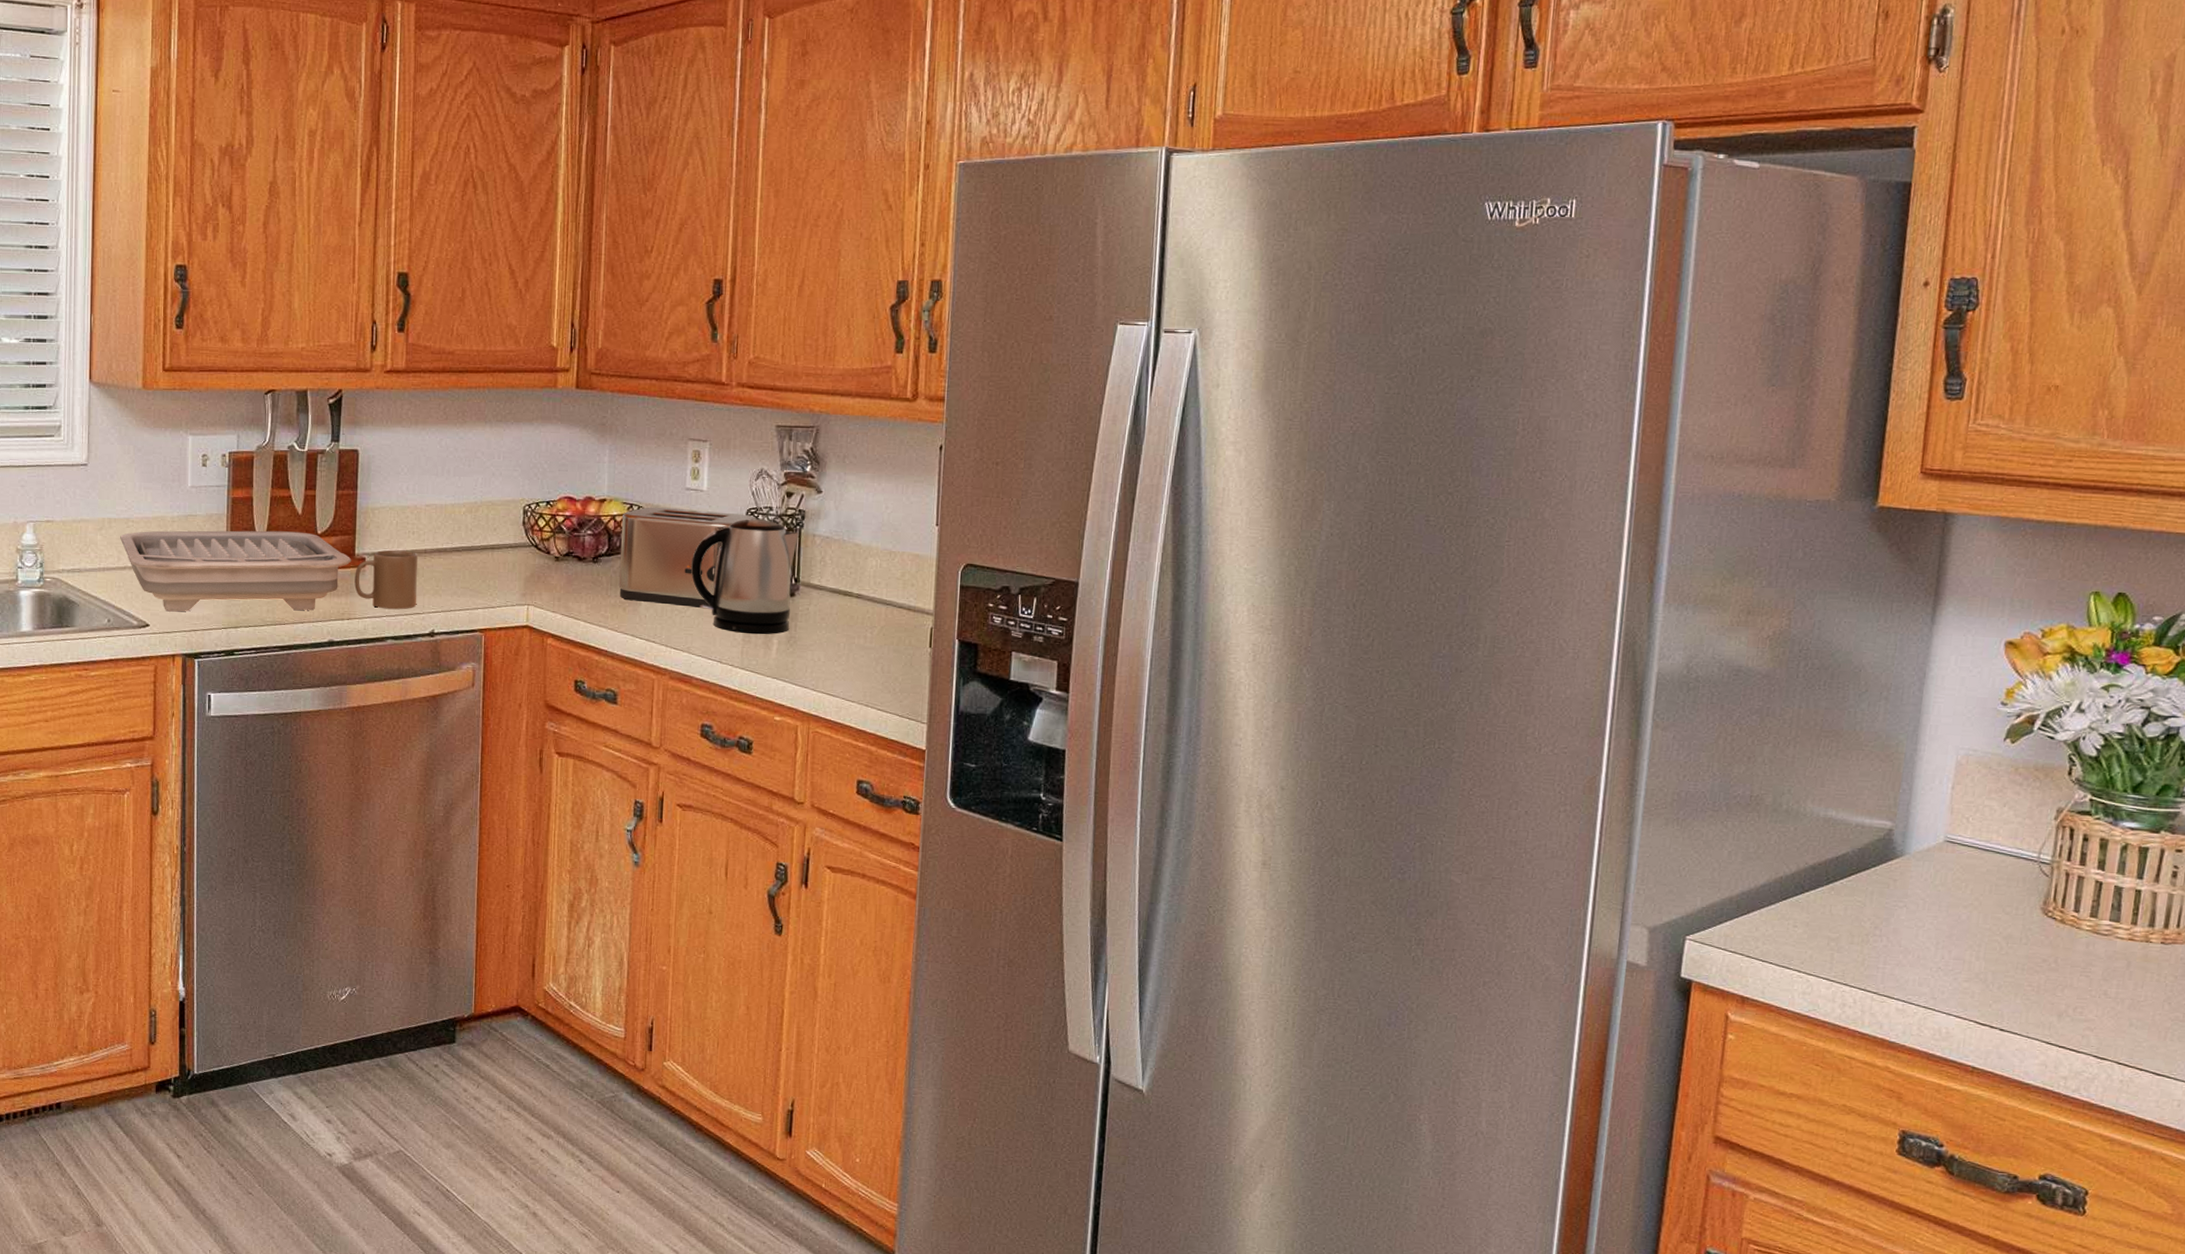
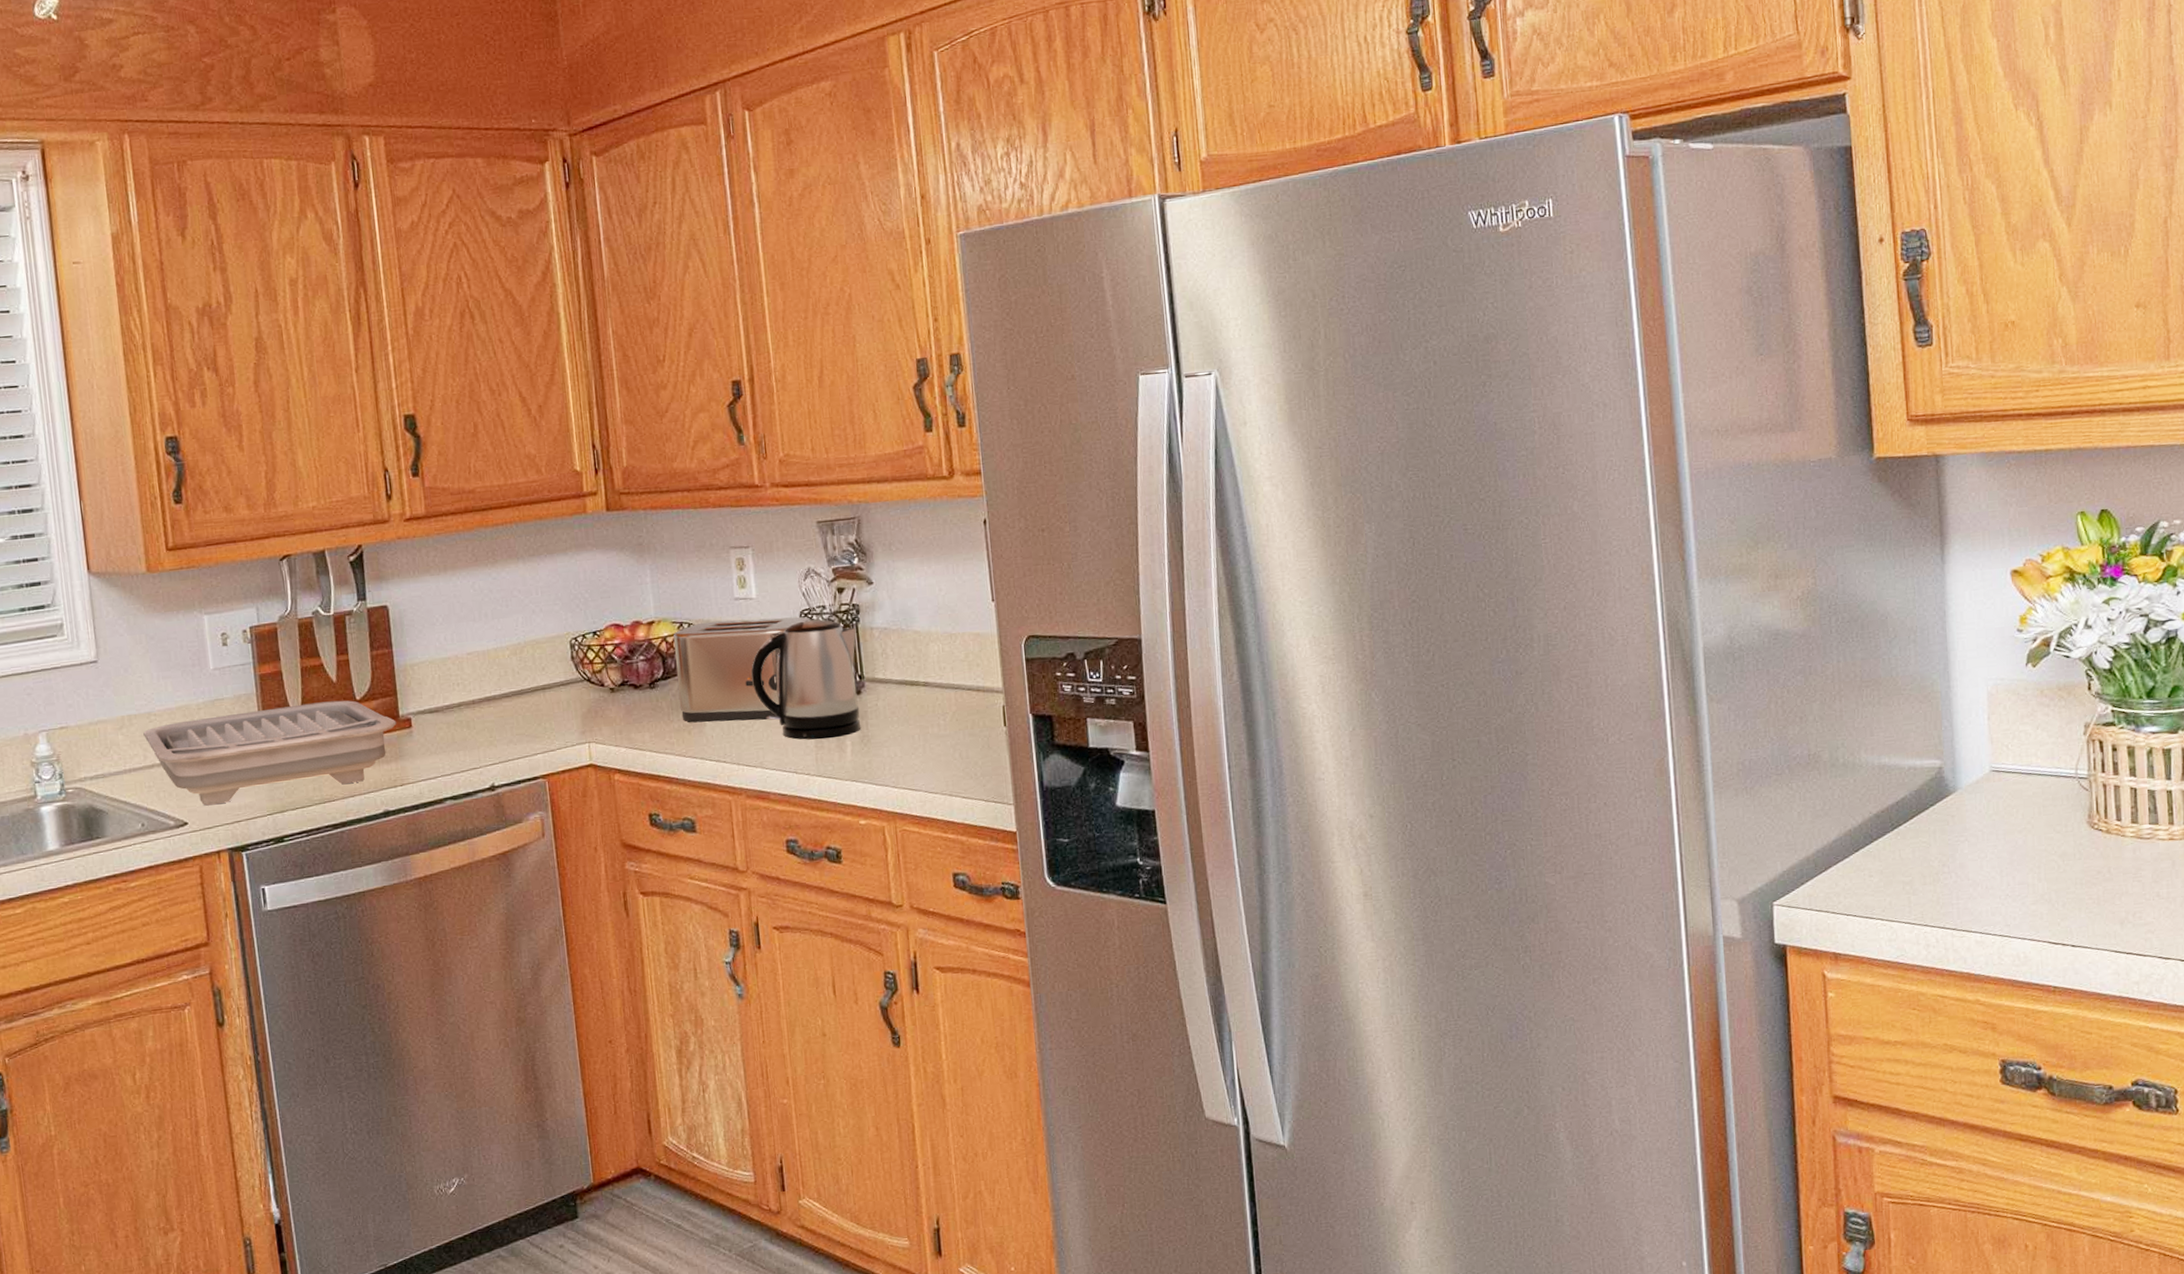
mug: present [354,550,418,610] -> none [402,704,472,770]

